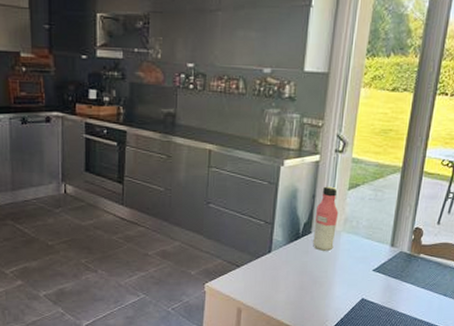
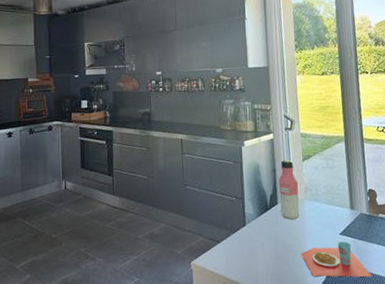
place setting: none [326,277,397,315] -> present [301,241,372,277]

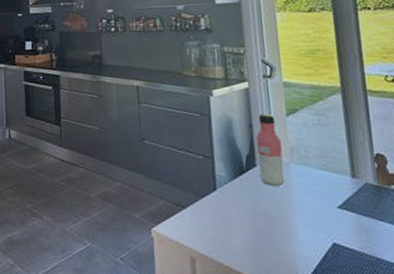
place setting: present [301,241,372,277] -> none [287,216,383,264]

